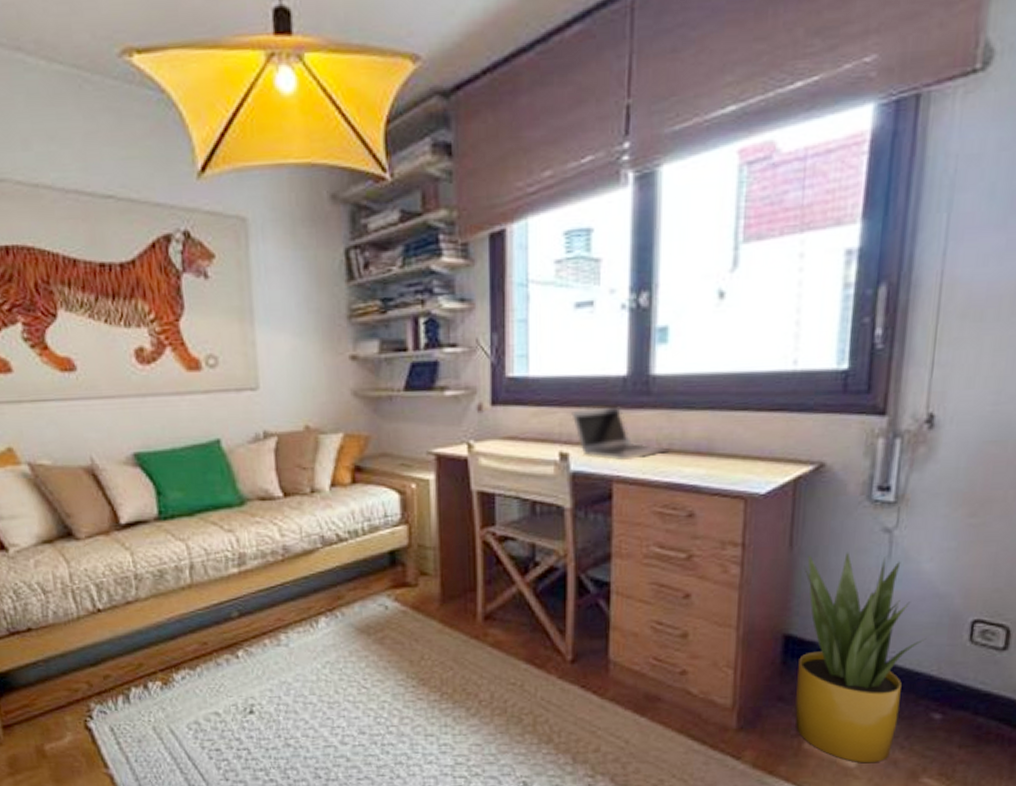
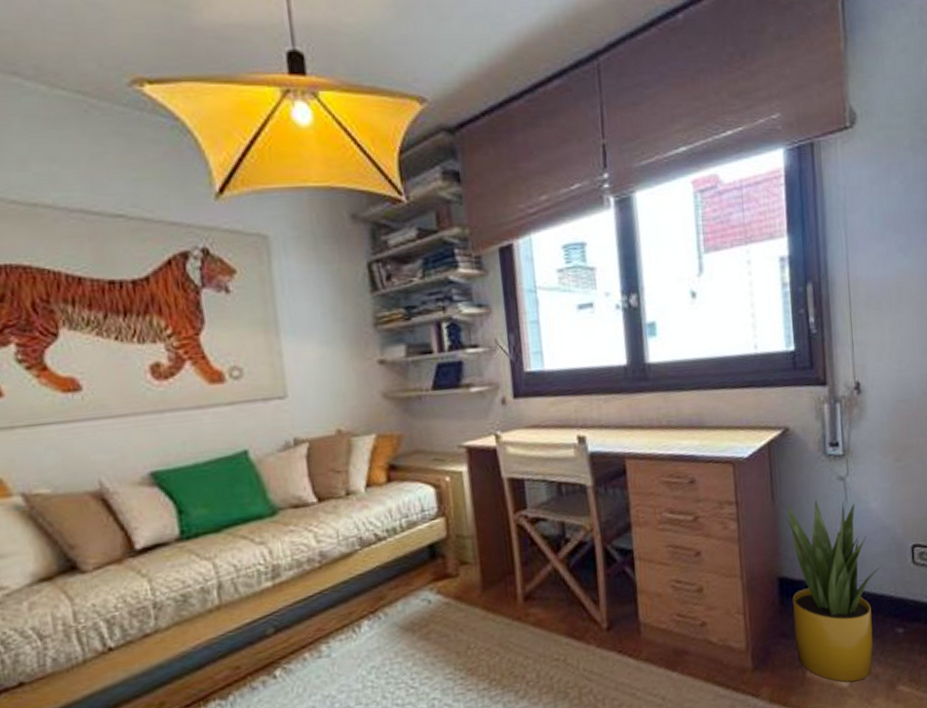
laptop: present [571,406,670,461] -> none [584,391,669,440]

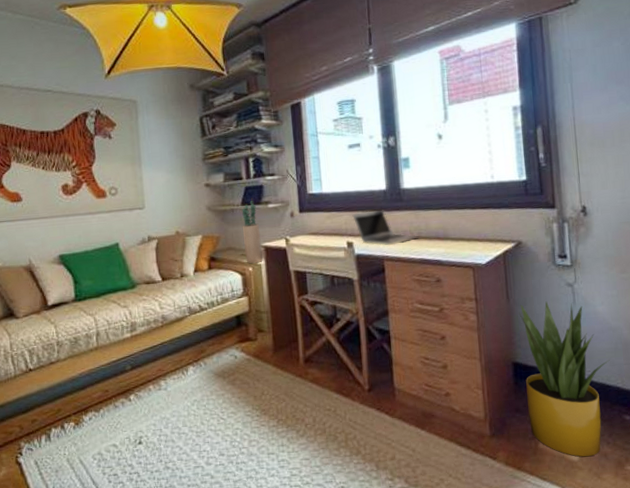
vase: none [433,379,464,472] -> present [242,198,263,264]
laptop: none [584,391,669,440] -> present [352,209,419,246]

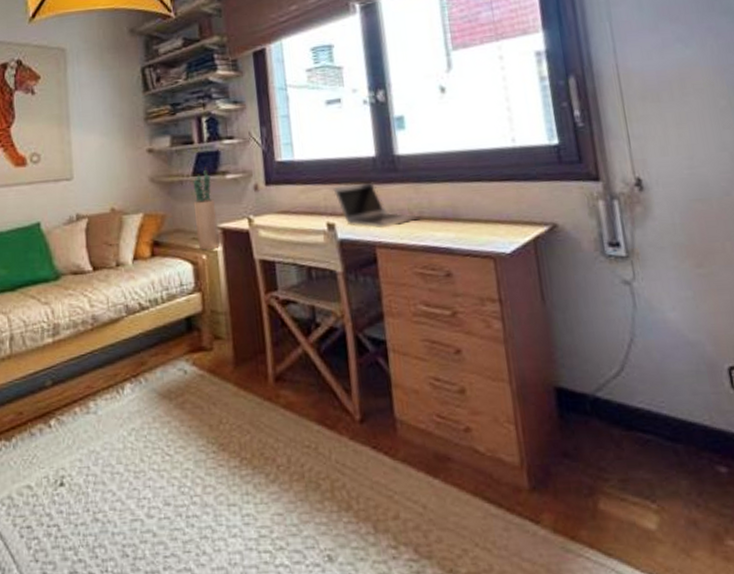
planter: present [519,301,610,457] -> none [559,304,690,525]

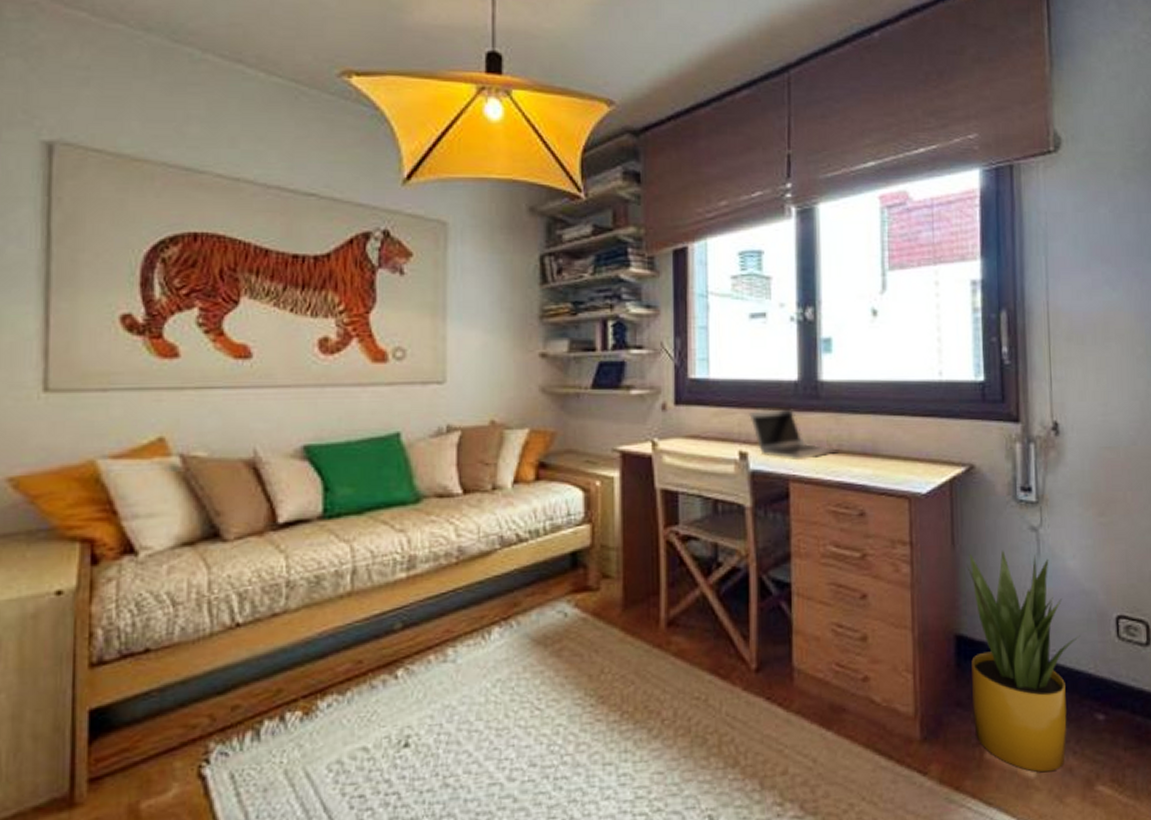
vase: present [193,166,220,251] -> none [590,378,617,476]
planter: none [559,304,690,525] -> present [966,550,1081,773]

